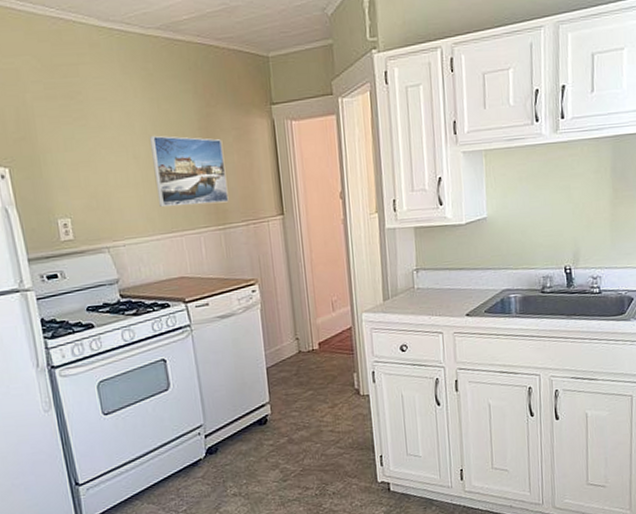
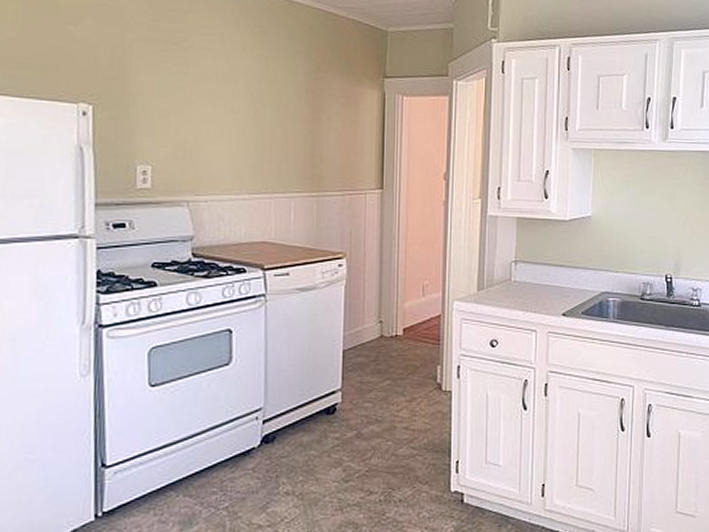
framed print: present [150,135,229,207] -> none [251,92,329,169]

